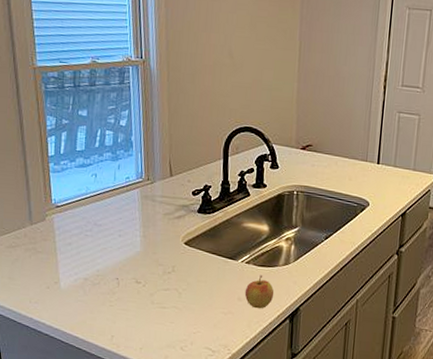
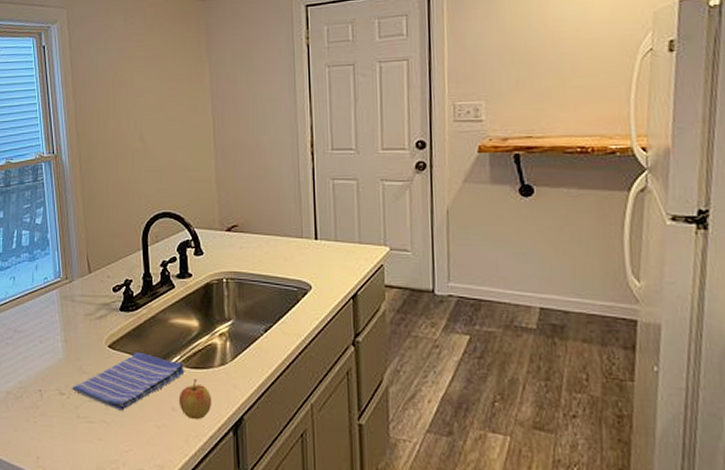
dish towel: none [148,249,253,300] -> present [72,351,185,412]

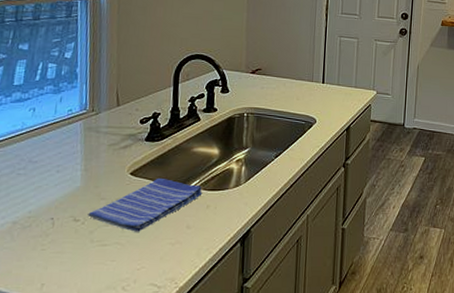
apple: present [178,379,212,420] -> none [194,199,225,235]

